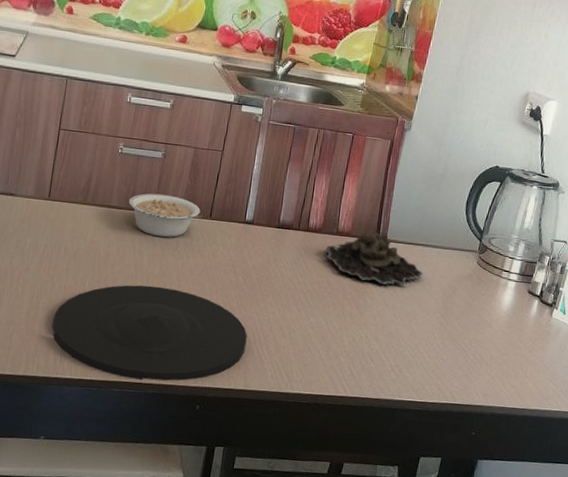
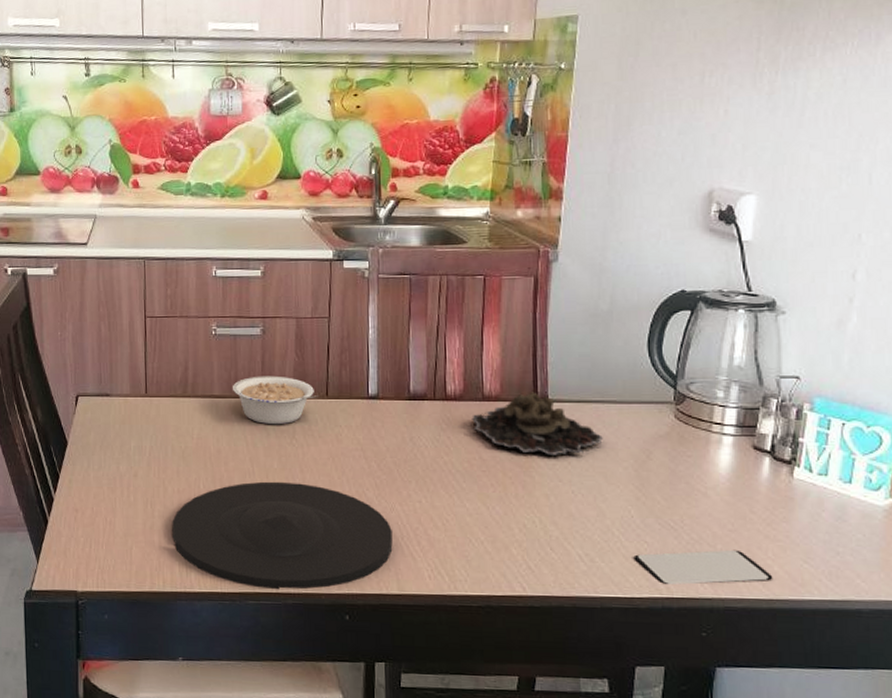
smartphone: none [431,368,528,395] -> present [633,549,773,585]

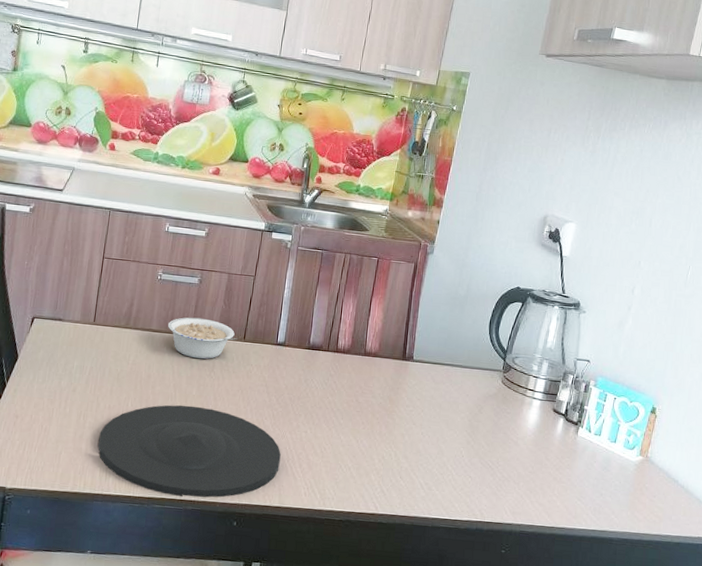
succulent plant: present [472,392,603,455] -> none [354,352,449,404]
smartphone: present [633,549,773,585] -> none [460,486,556,513]

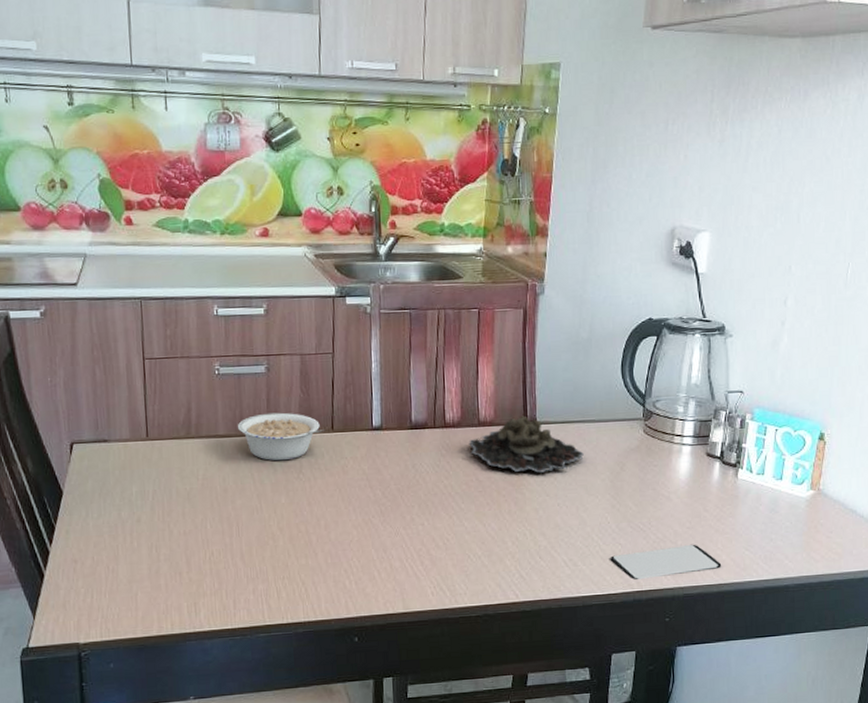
plate: present [98,405,281,498] -> none [178,515,398,621]
succulent plant: none [354,352,449,404] -> present [469,415,584,473]
smartphone: none [460,486,556,513] -> present [610,544,722,581]

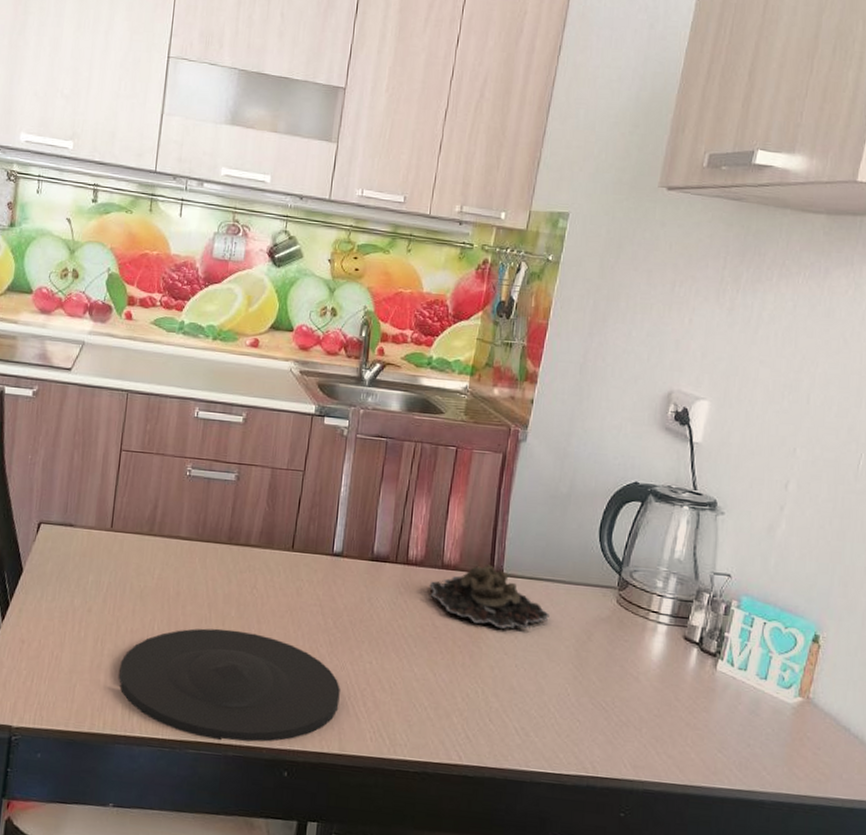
plate: none [178,515,398,621] -> present [119,628,340,742]
legume: present [238,412,325,461] -> none [200,521,286,573]
smartphone: present [610,544,722,581] -> none [565,732,690,768]

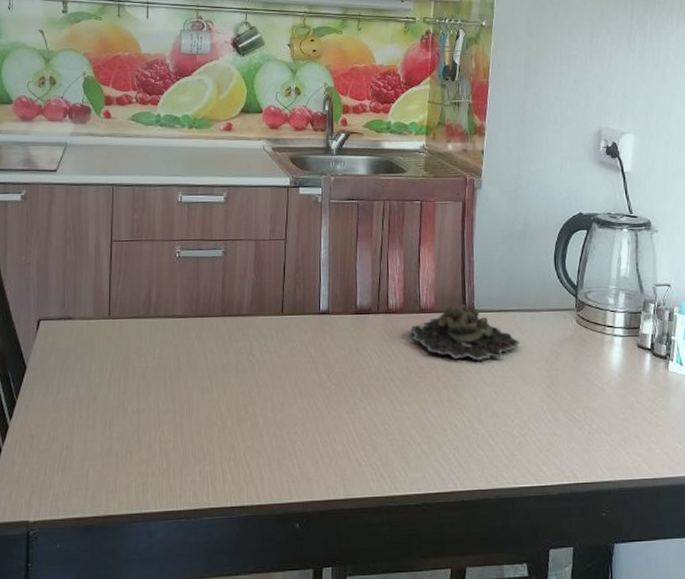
plate: present [119,628,340,742] -> none [130,396,340,504]

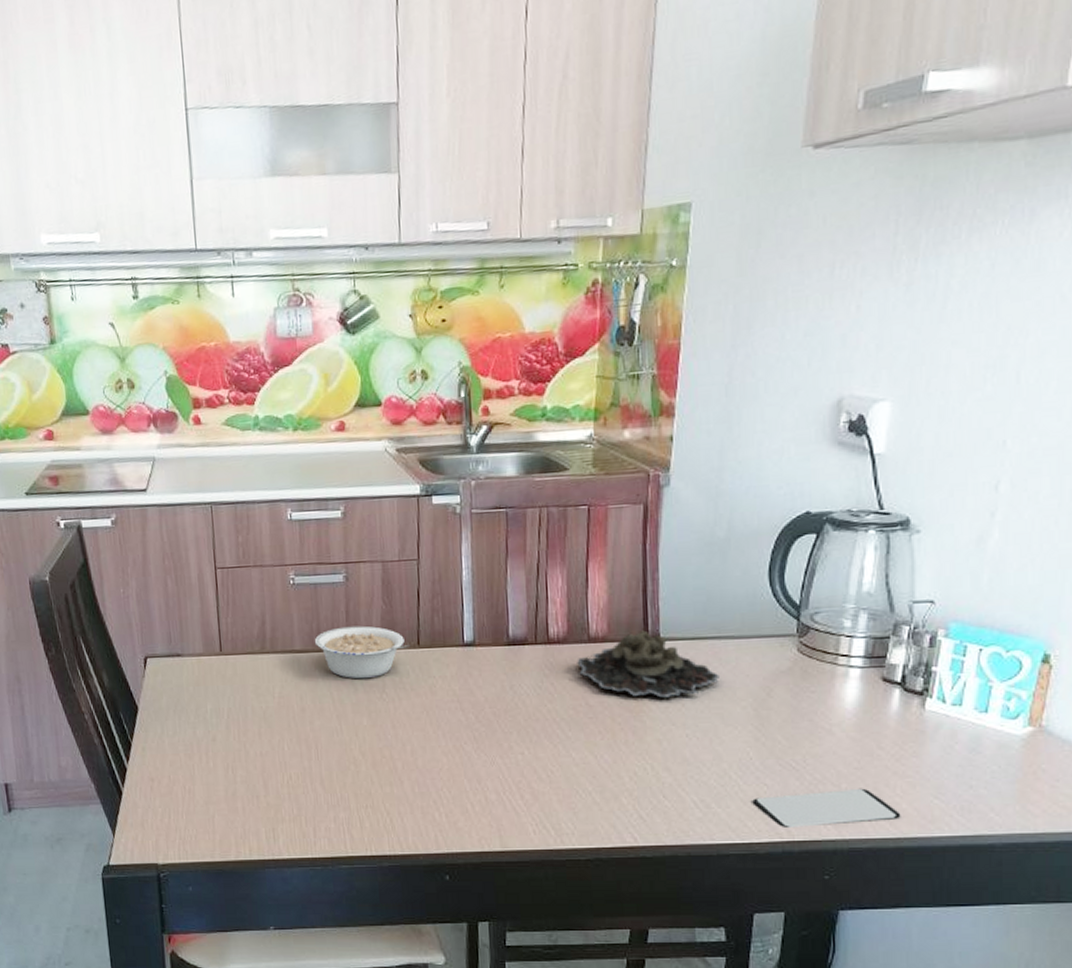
legume: none [194,295,276,342] -> present [315,626,411,679]
smartphone: none [546,436,656,472] -> present [752,788,901,829]

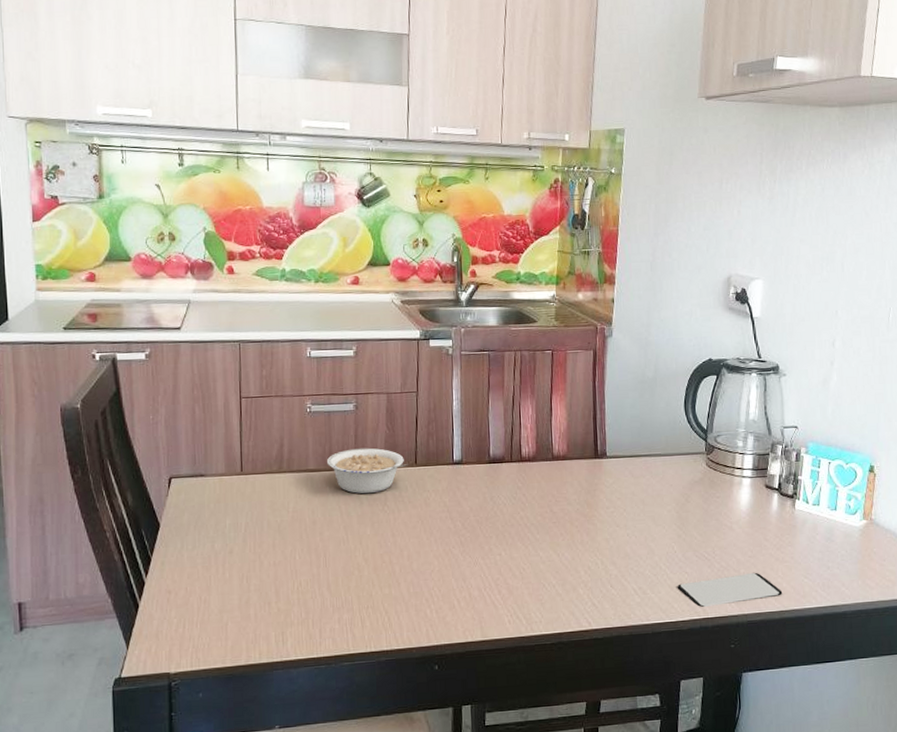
succulent plant: present [577,630,719,698] -> none [543,450,651,505]

